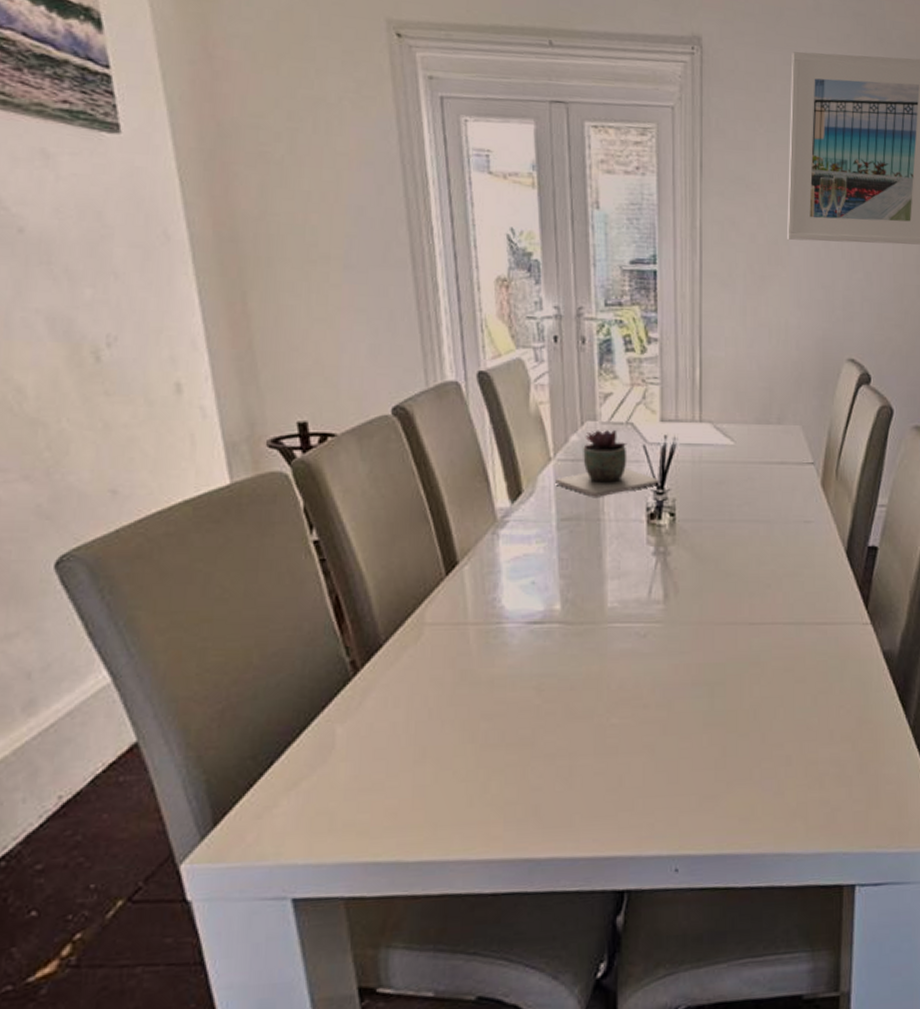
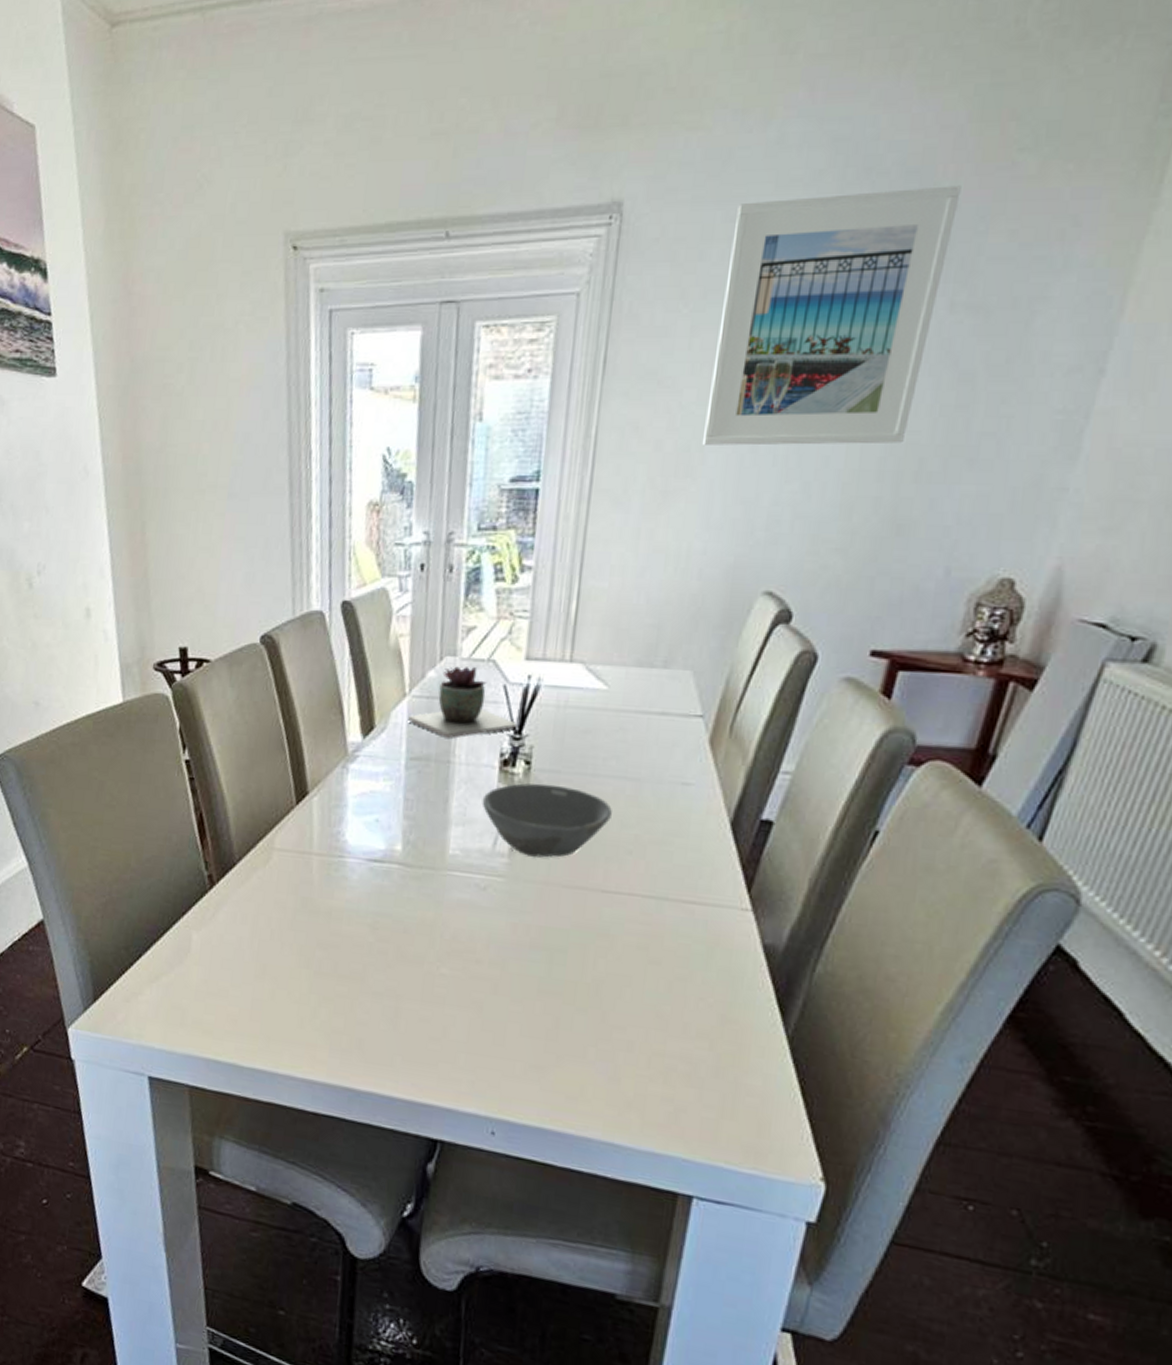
bowl: none [634,532,750,600] -> present [482,783,612,858]

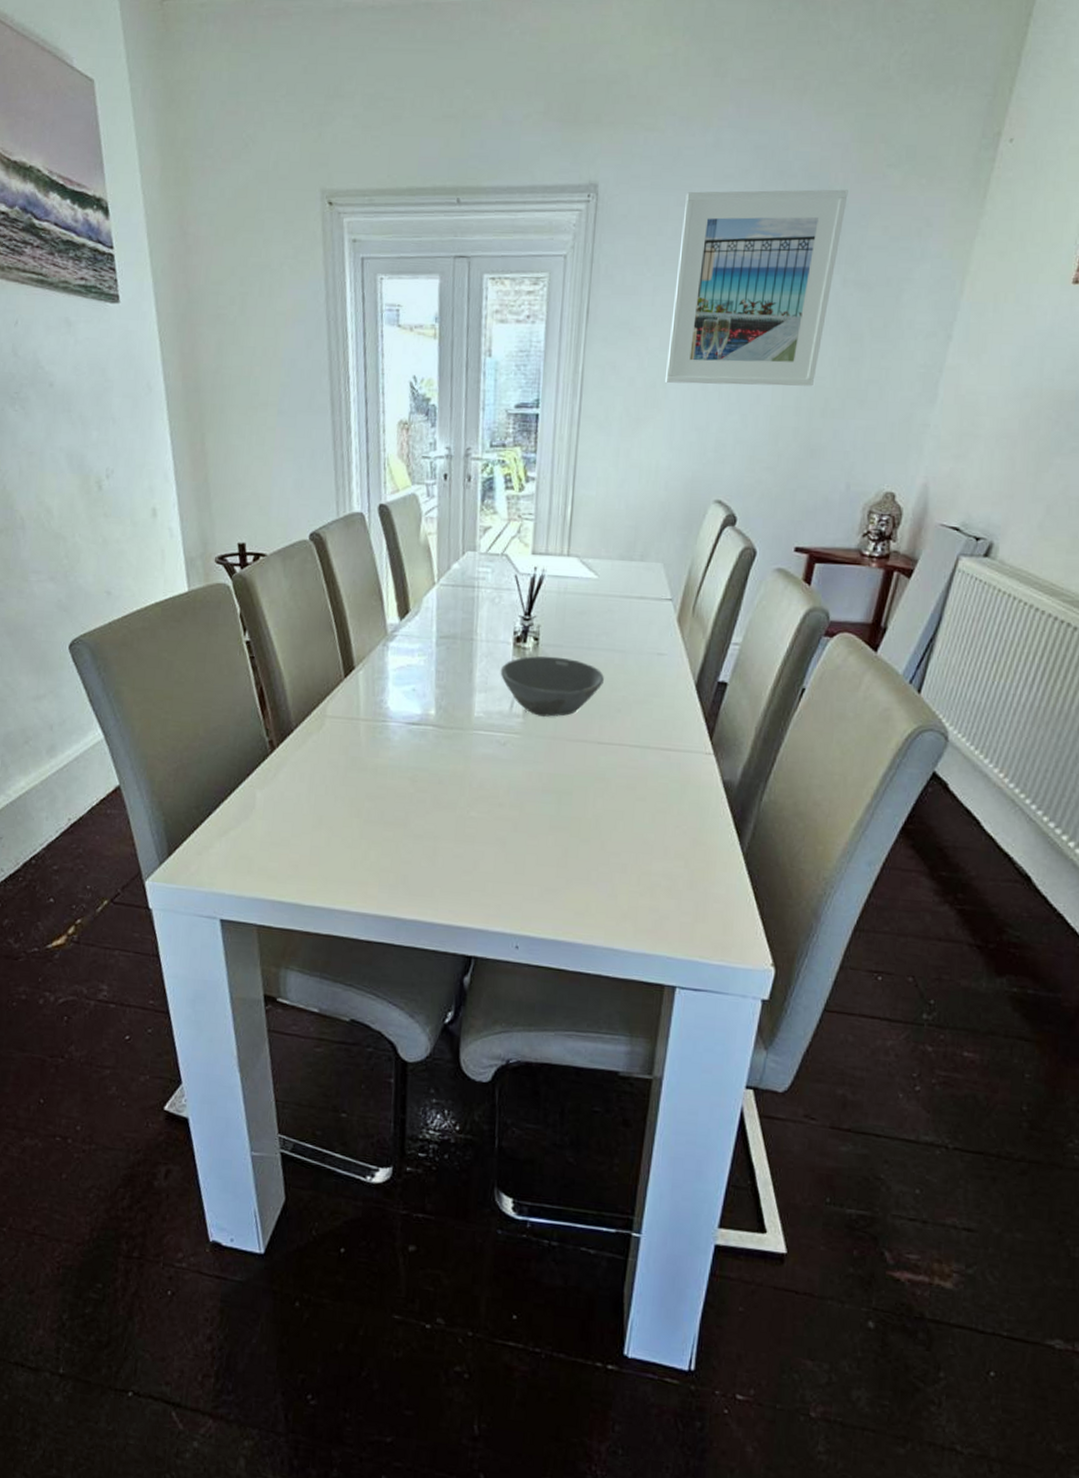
succulent plant: present [408,666,519,738] -> none [437,560,528,620]

